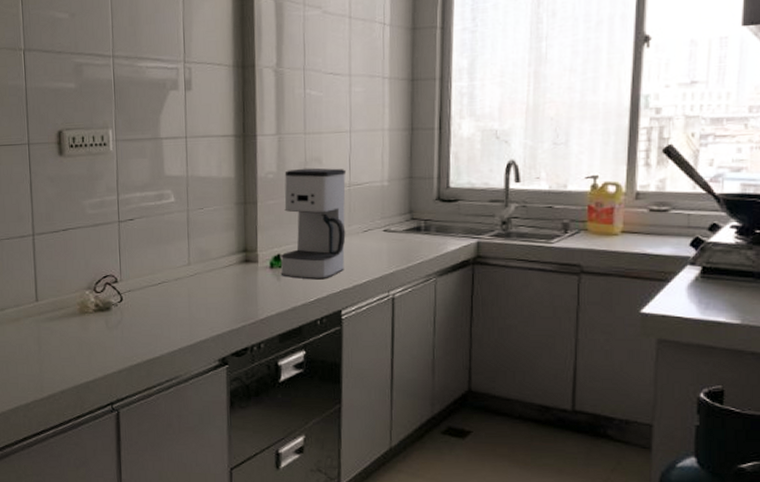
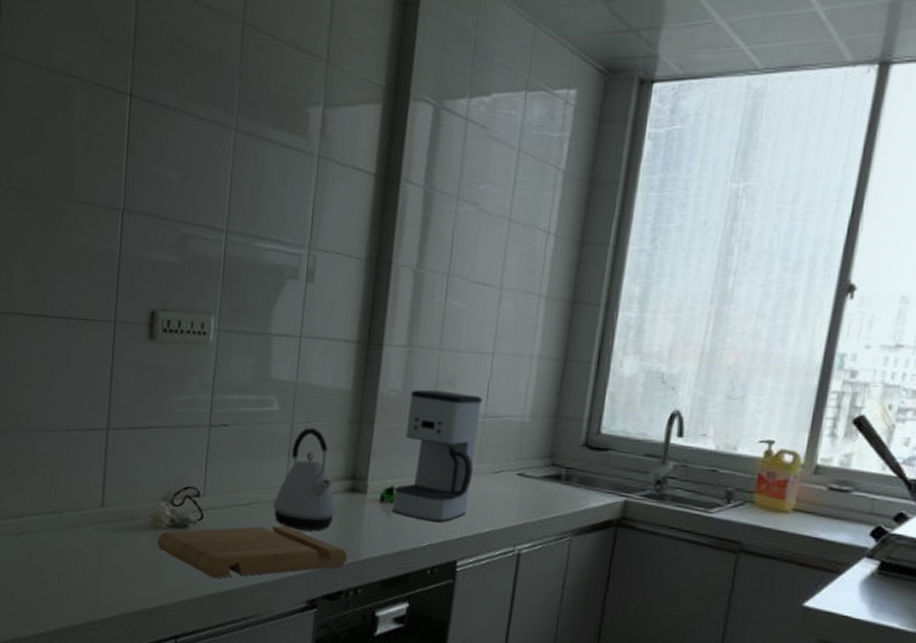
cutting board: none [86,297,249,350] -> present [157,525,348,579]
kettle: none [180,213,234,300] -> present [273,428,336,531]

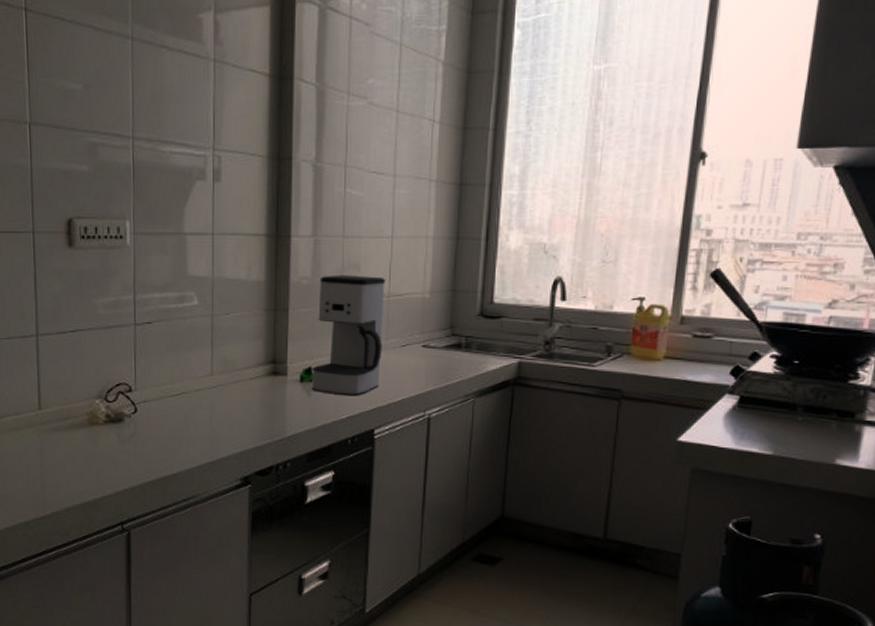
cutting board: present [157,525,348,579] -> none [95,411,275,466]
kettle: present [273,428,336,531] -> none [201,319,260,414]

